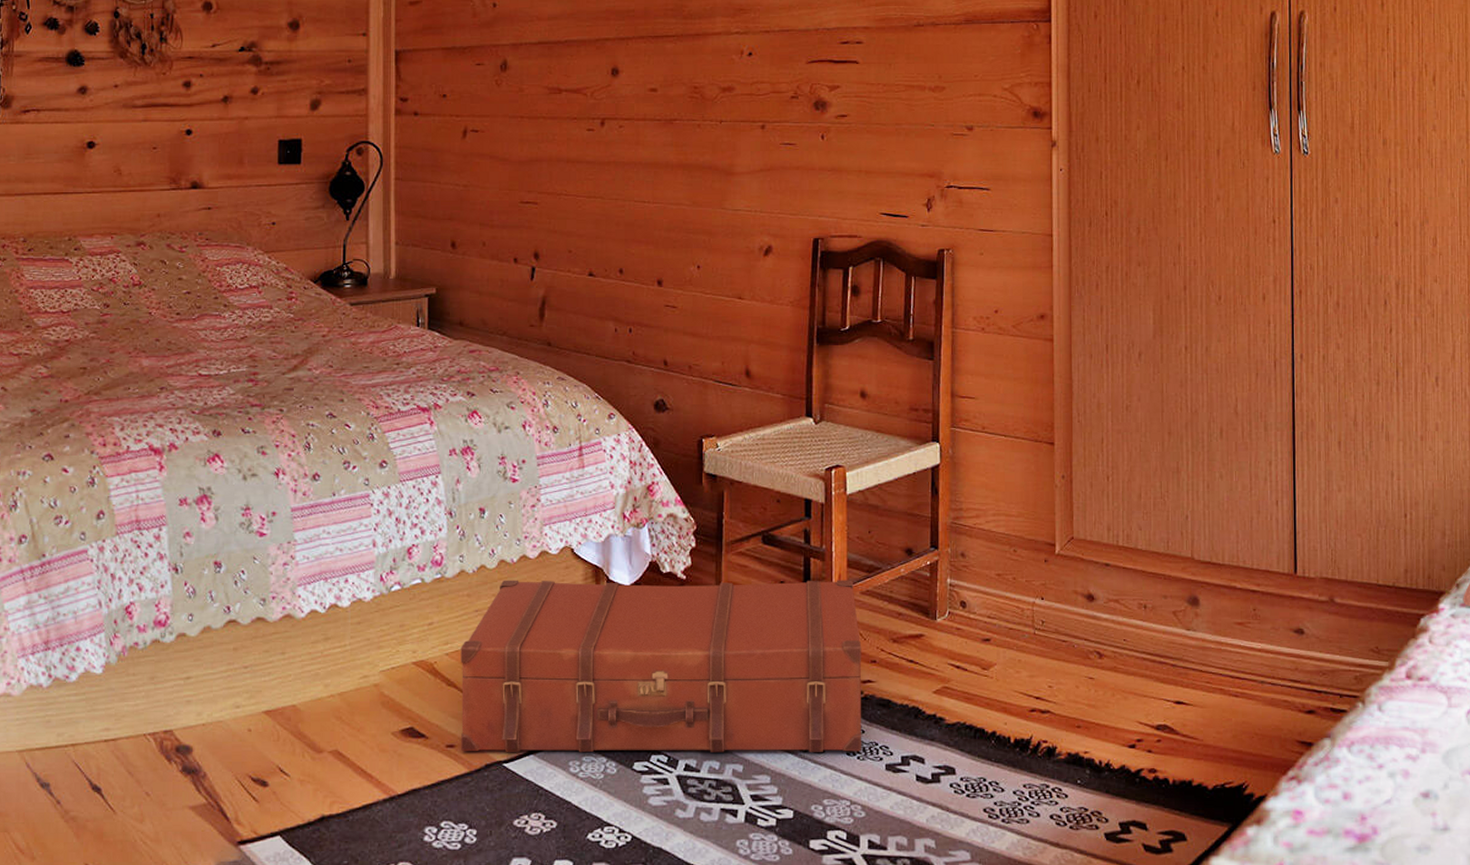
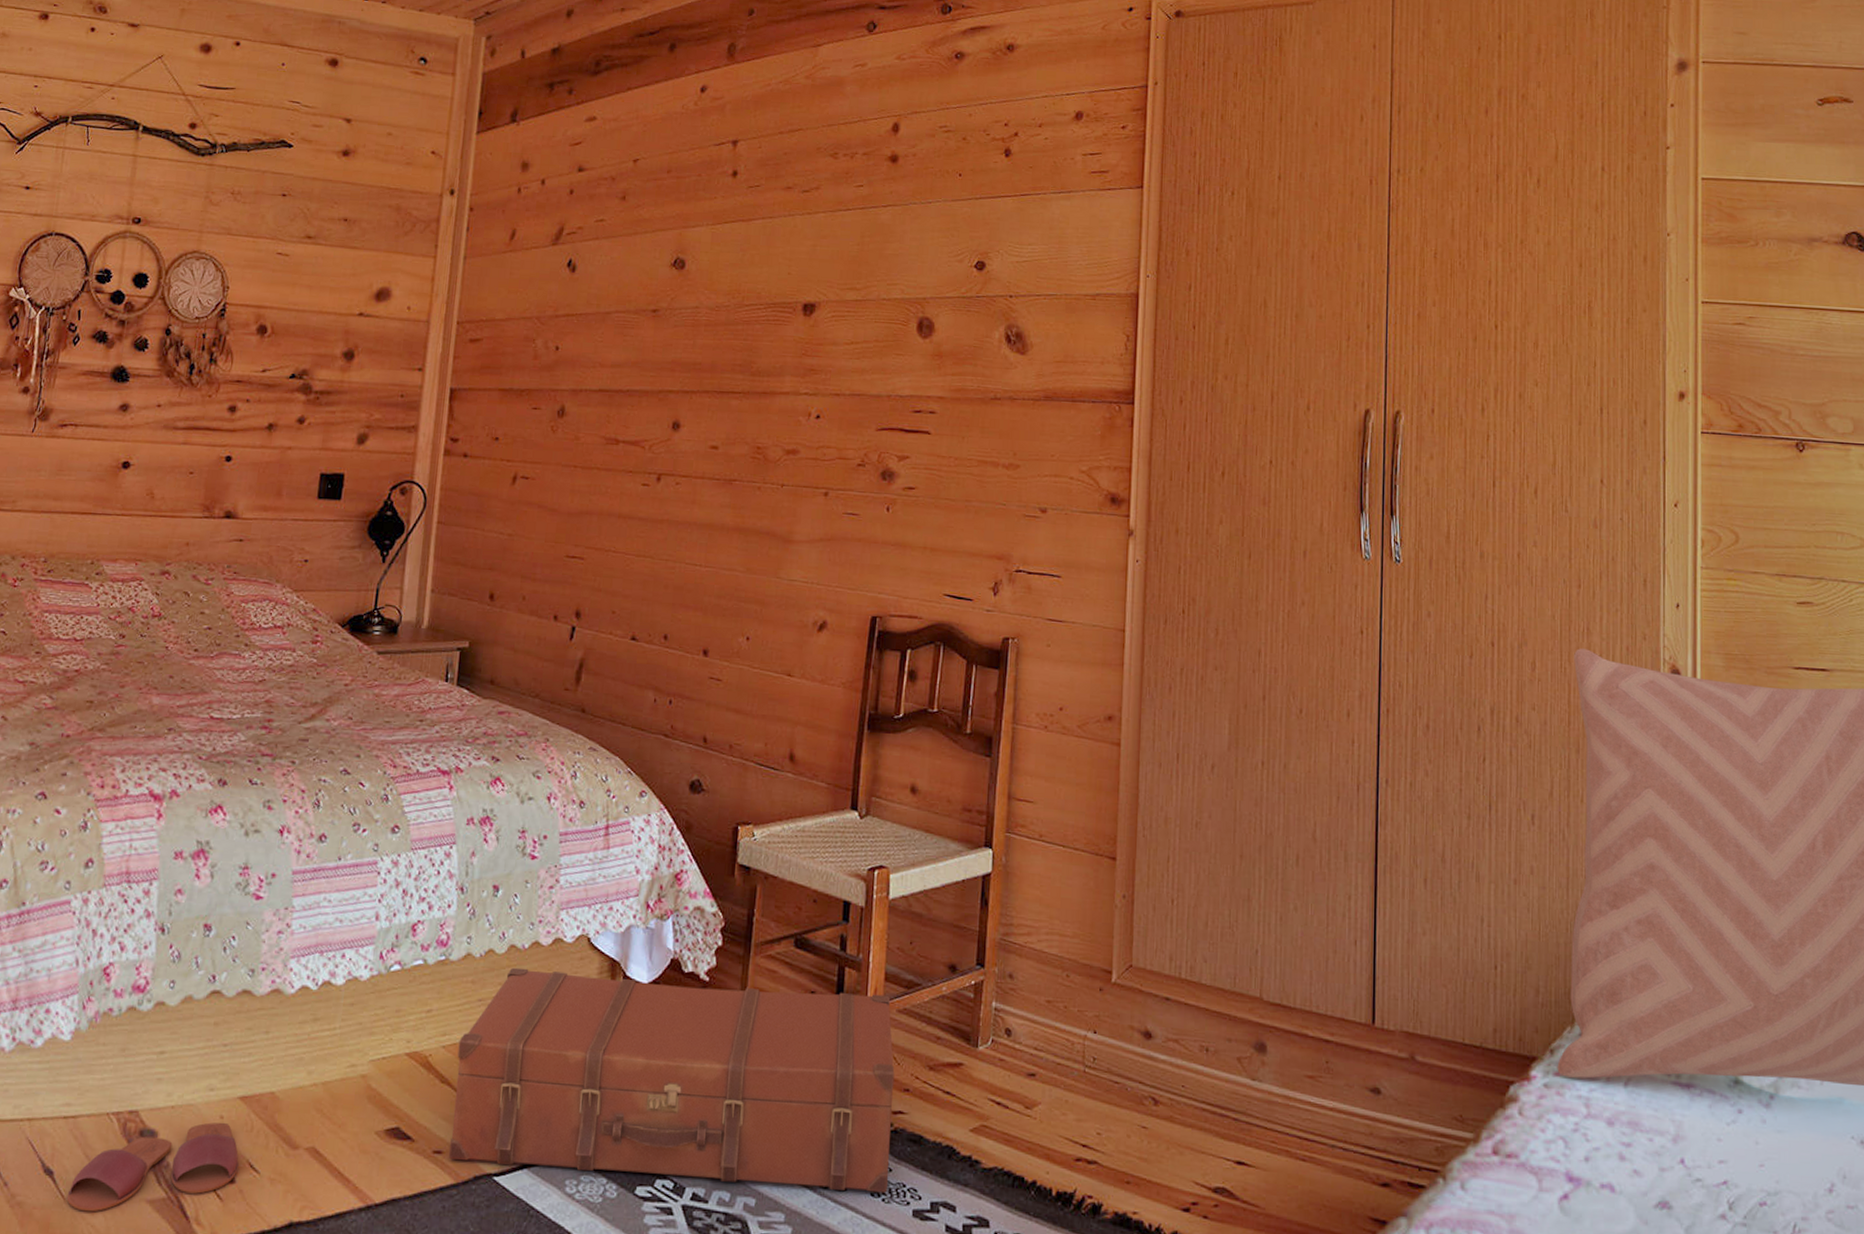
slippers: none [116,734,270,821] -> present [66,1122,239,1212]

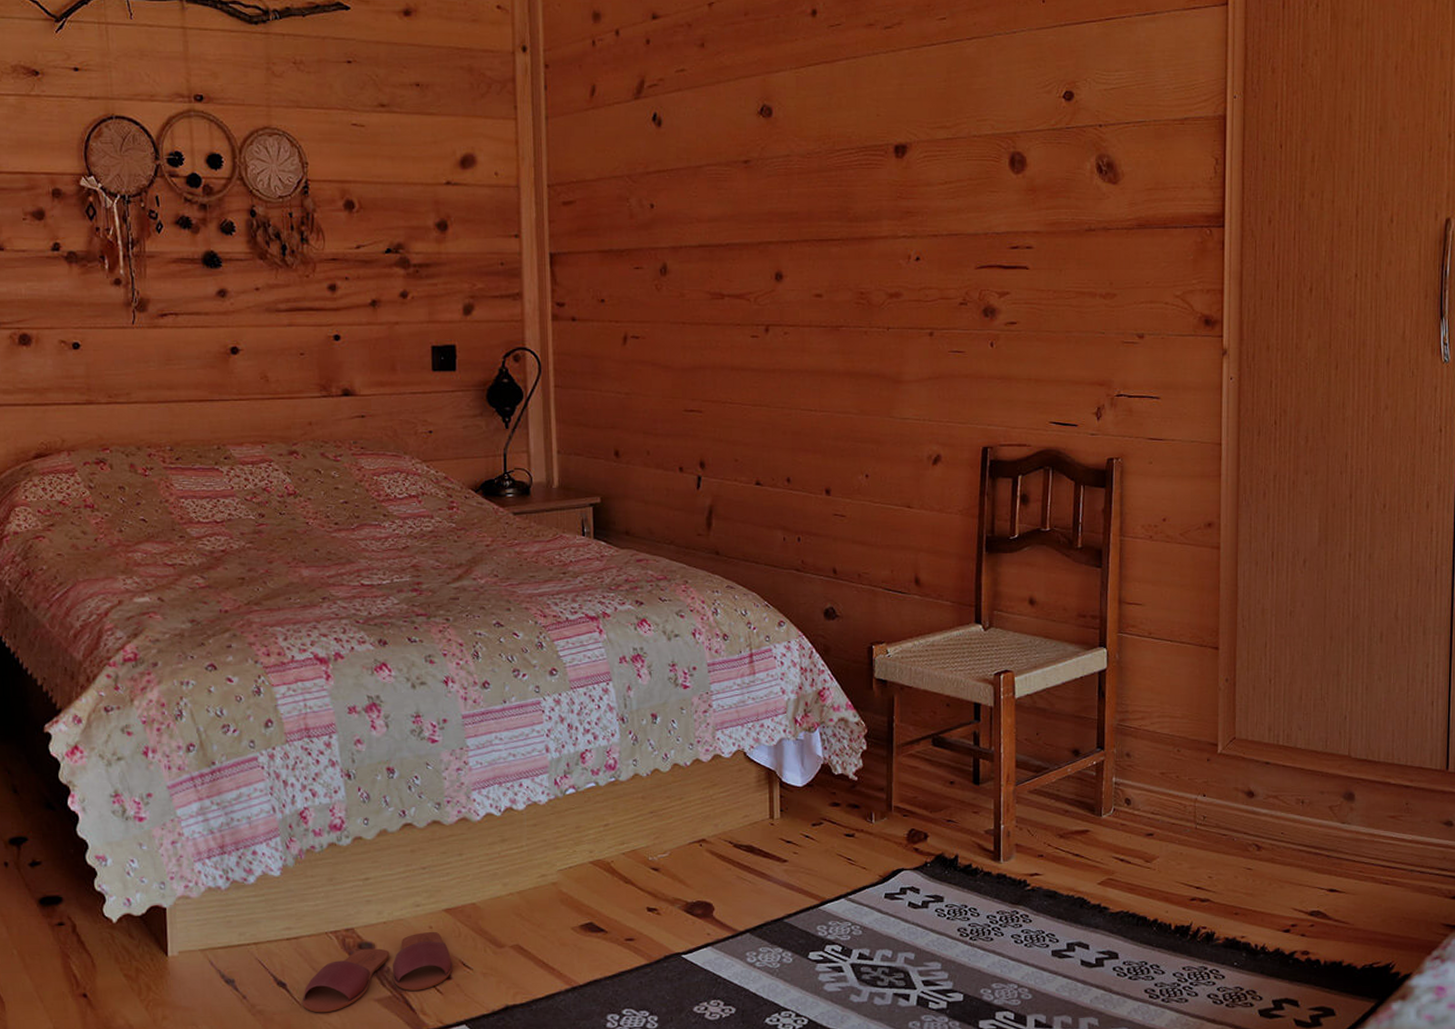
suitcase: present [448,967,895,1193] -> none [637,779,1030,945]

